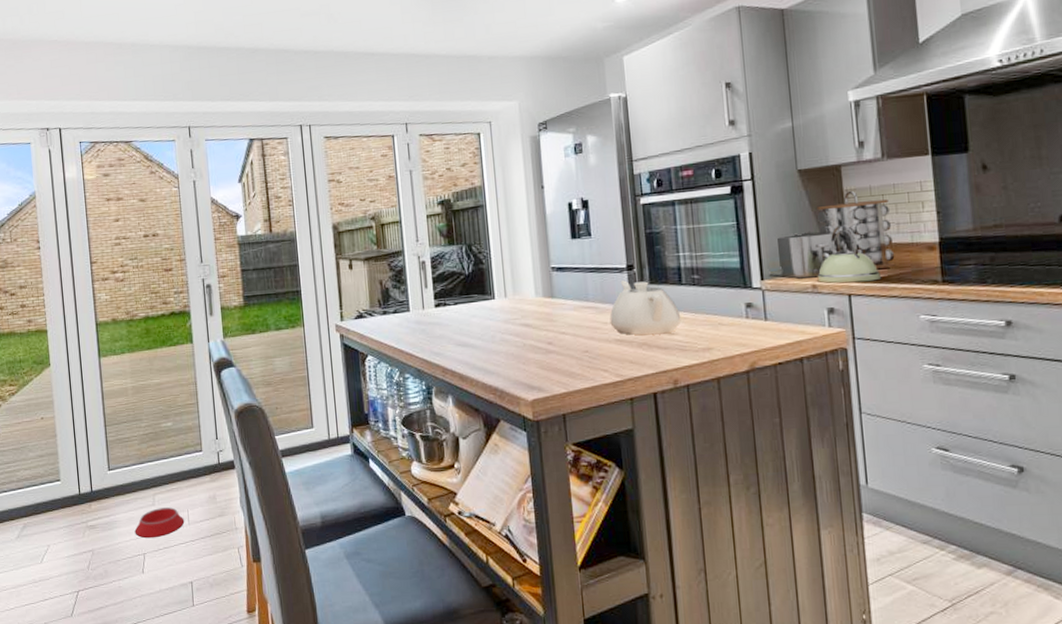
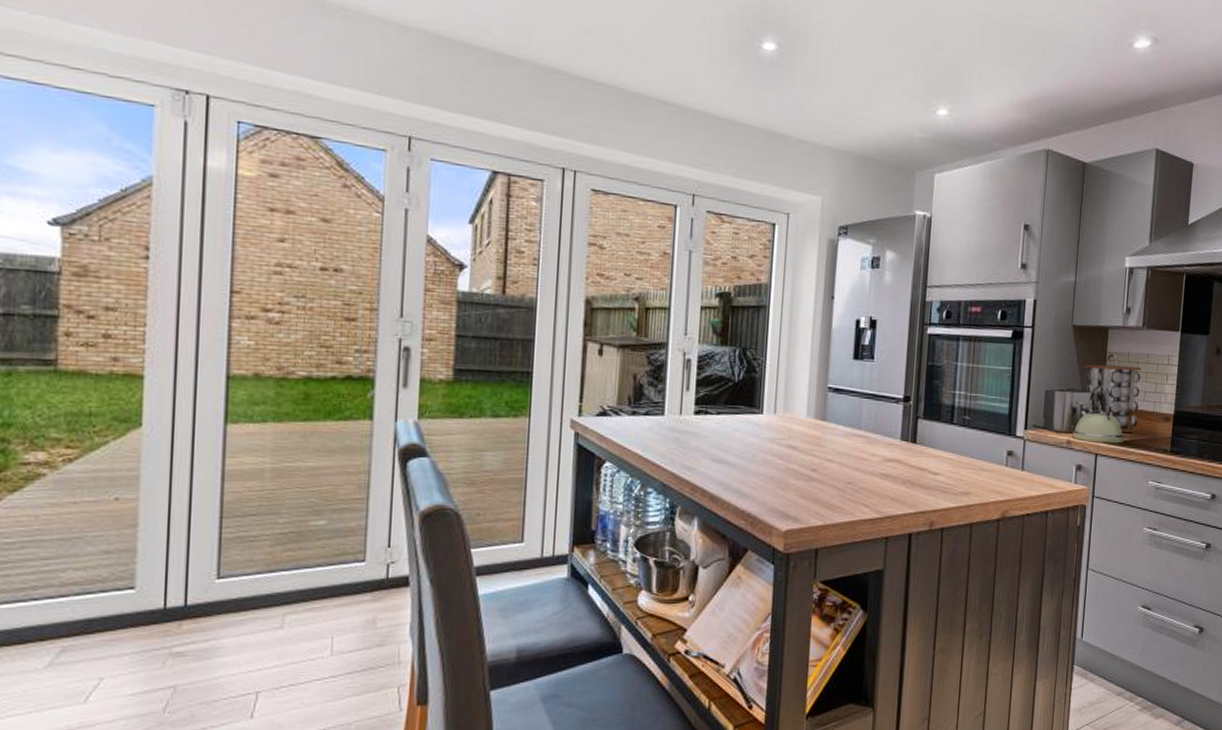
pet bowl: present [134,507,185,538] -> none [247,632,326,671]
teapot: present [609,280,682,336] -> none [878,412,947,473]

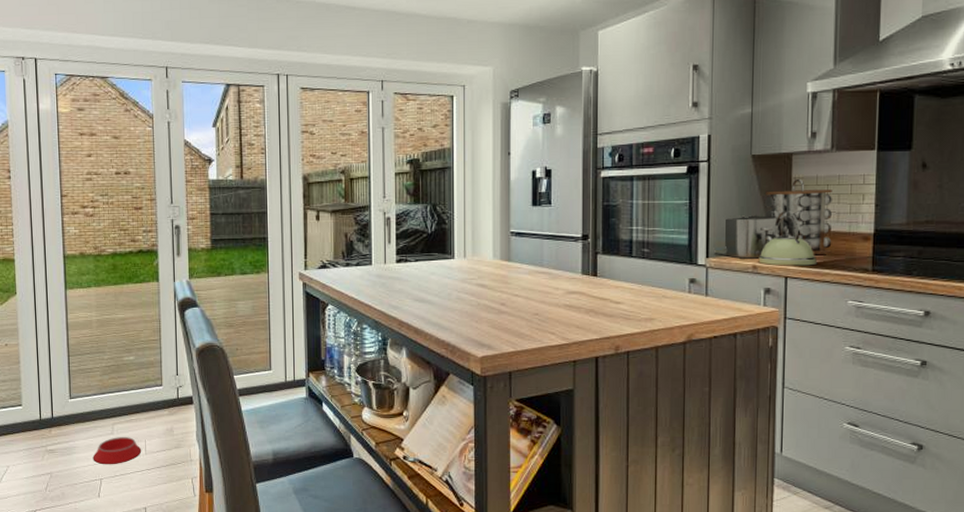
pet bowl: none [247,632,326,671] -> present [93,437,142,464]

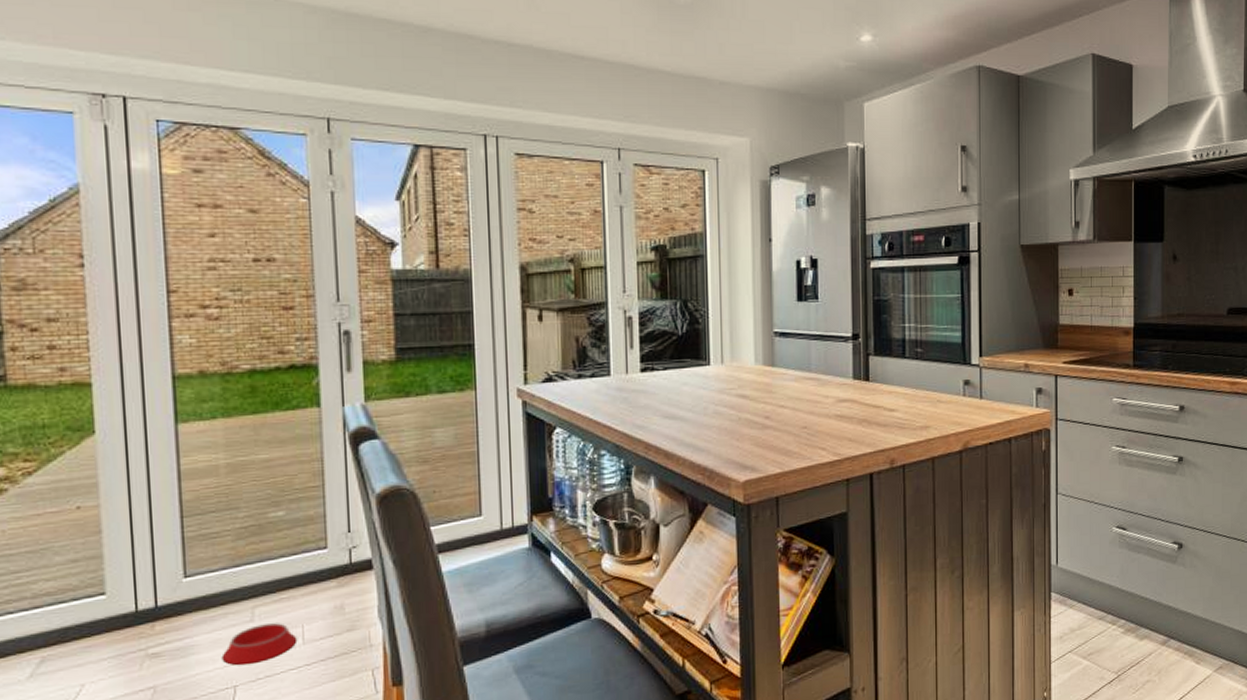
toaster: present [713,215,784,260] -> none [986,309,1052,358]
kettle: present [757,211,818,267] -> none [1028,305,1085,365]
spice rack: present [765,178,832,256] -> none [1034,270,1097,352]

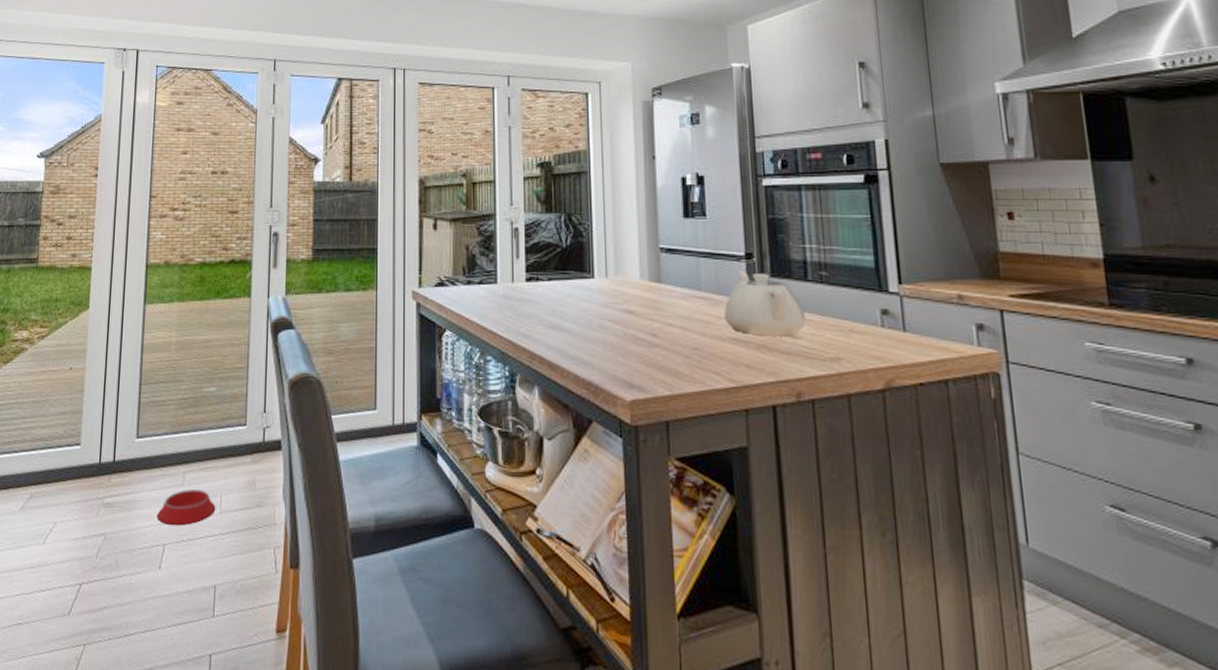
teapot: none [831,350,902,411] -> present [724,270,807,337]

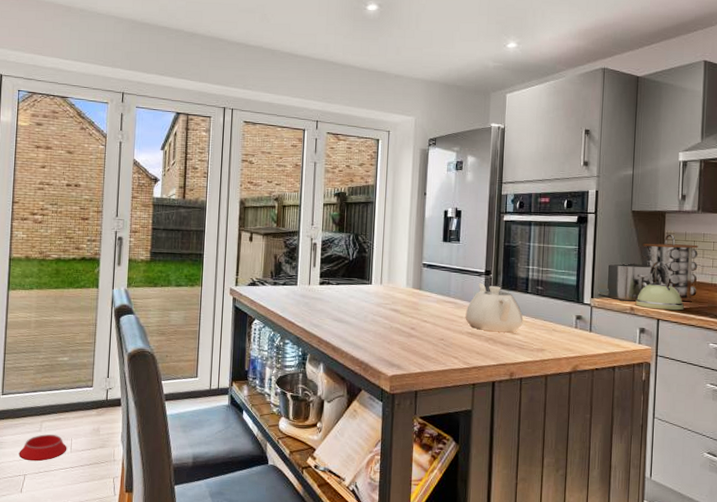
toaster: none [906,234,991,288] -> present [597,262,657,302]
spice rack: none [962,191,1054,284] -> present [642,234,698,302]
kettle: none [962,229,1039,299] -> present [634,261,685,312]

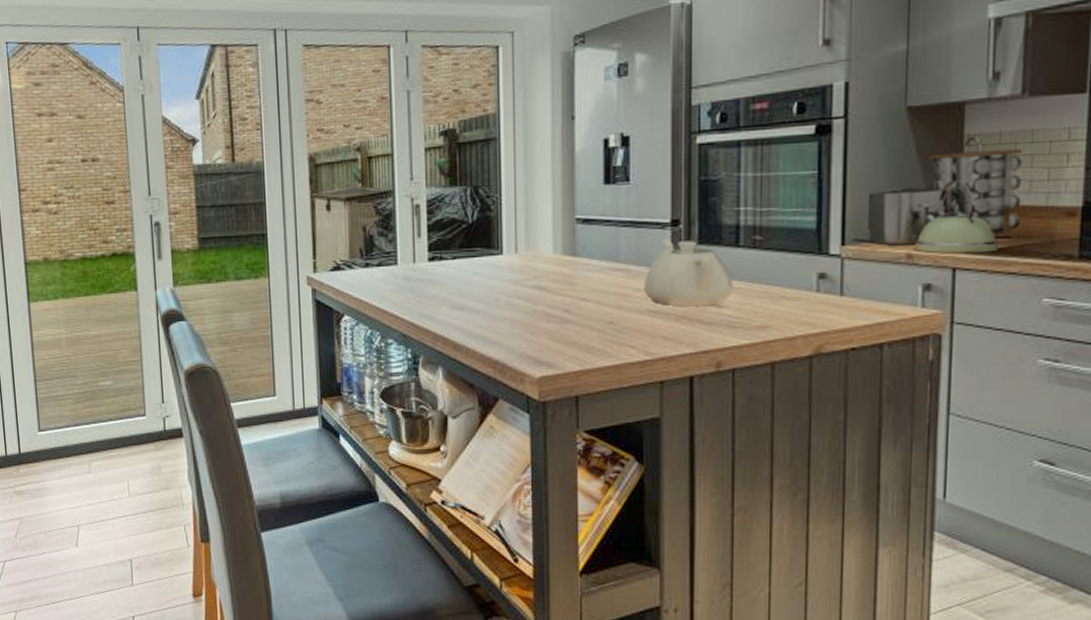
pet bowl: present [19,434,67,461] -> none [68,476,124,508]

